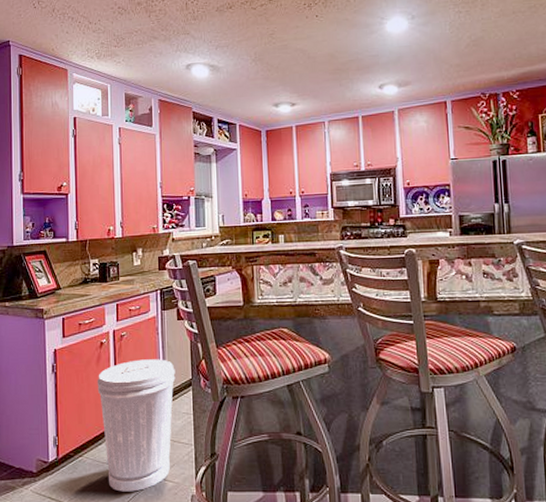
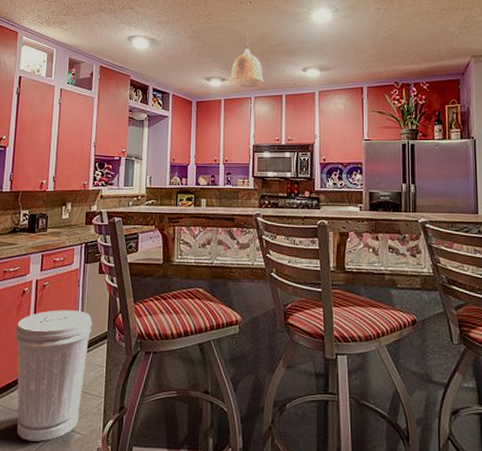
pendant lamp: none [299,36,338,111] -> present [229,20,264,87]

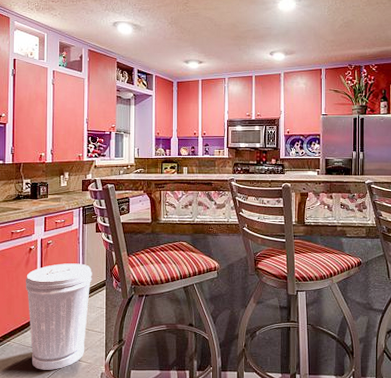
pendant lamp: present [229,20,264,87] -> none [205,8,237,69]

